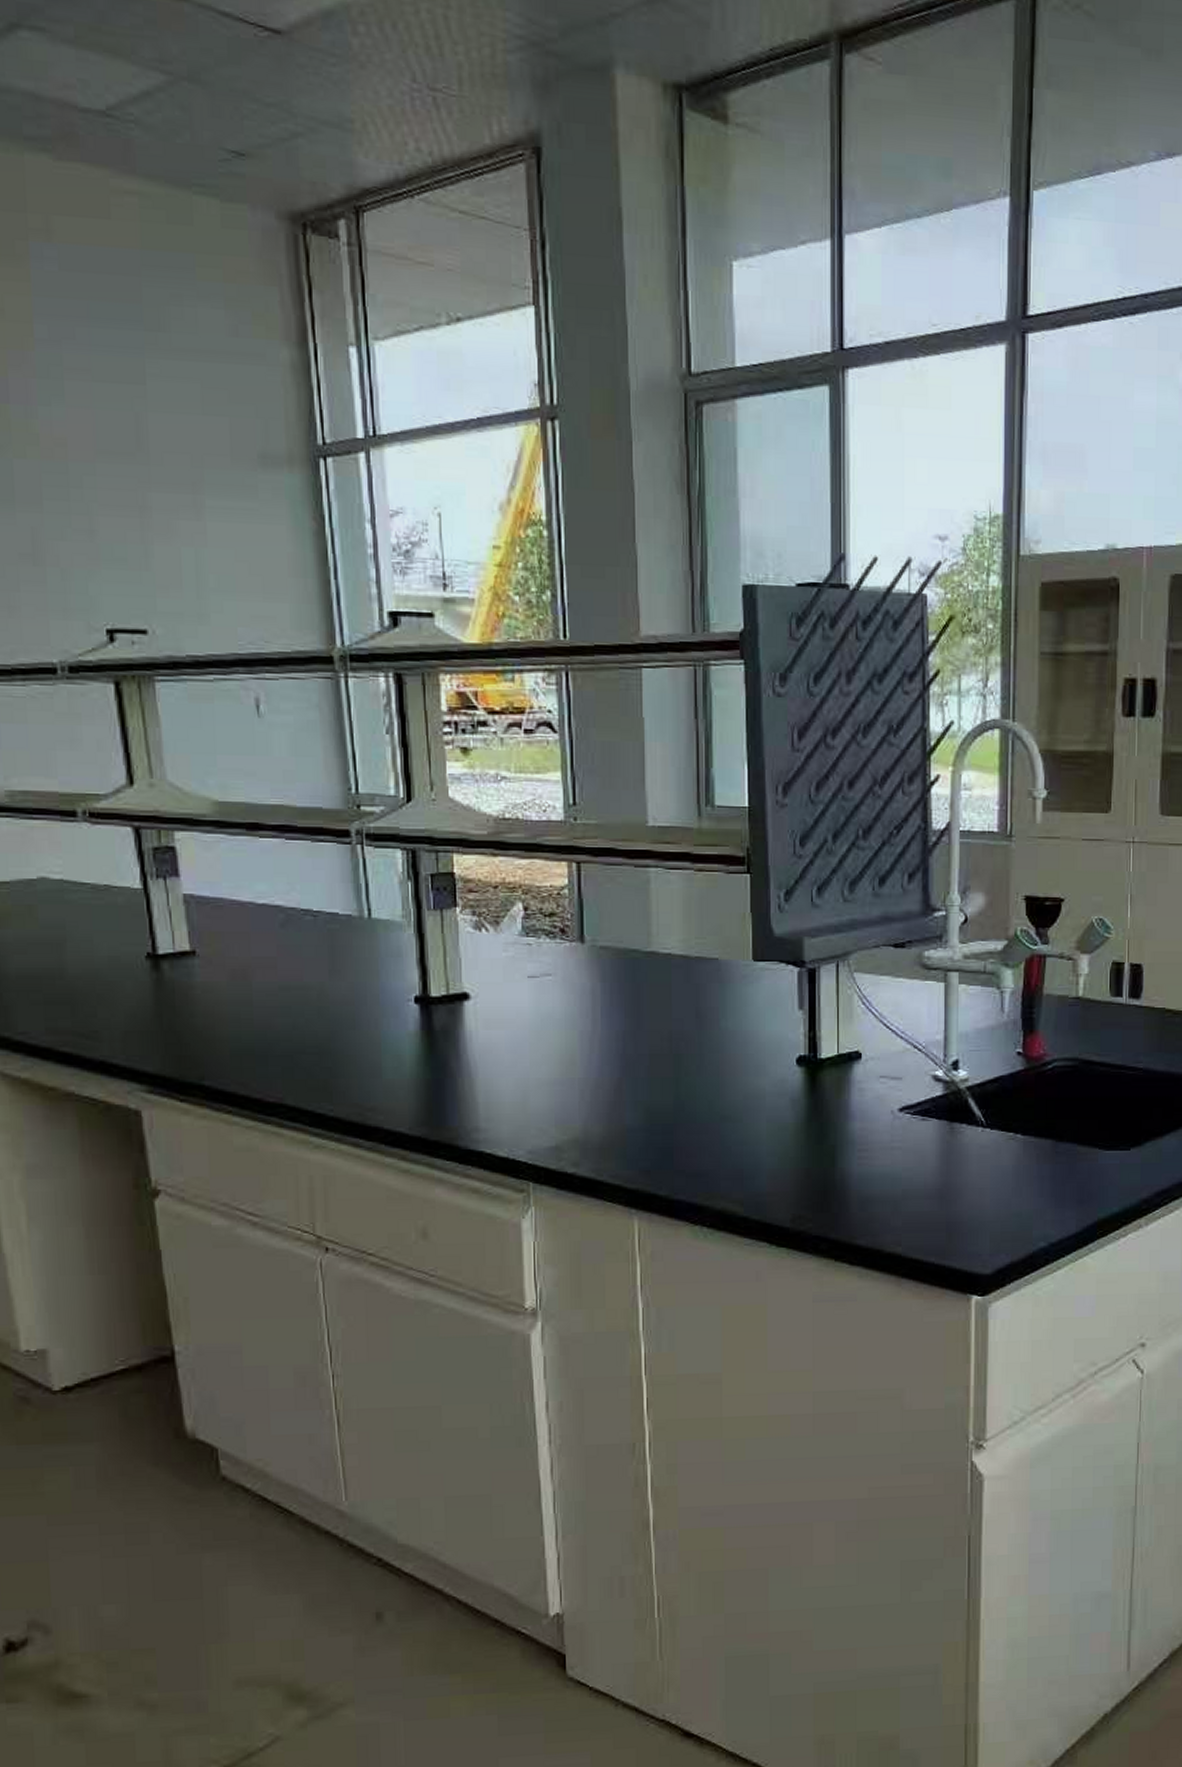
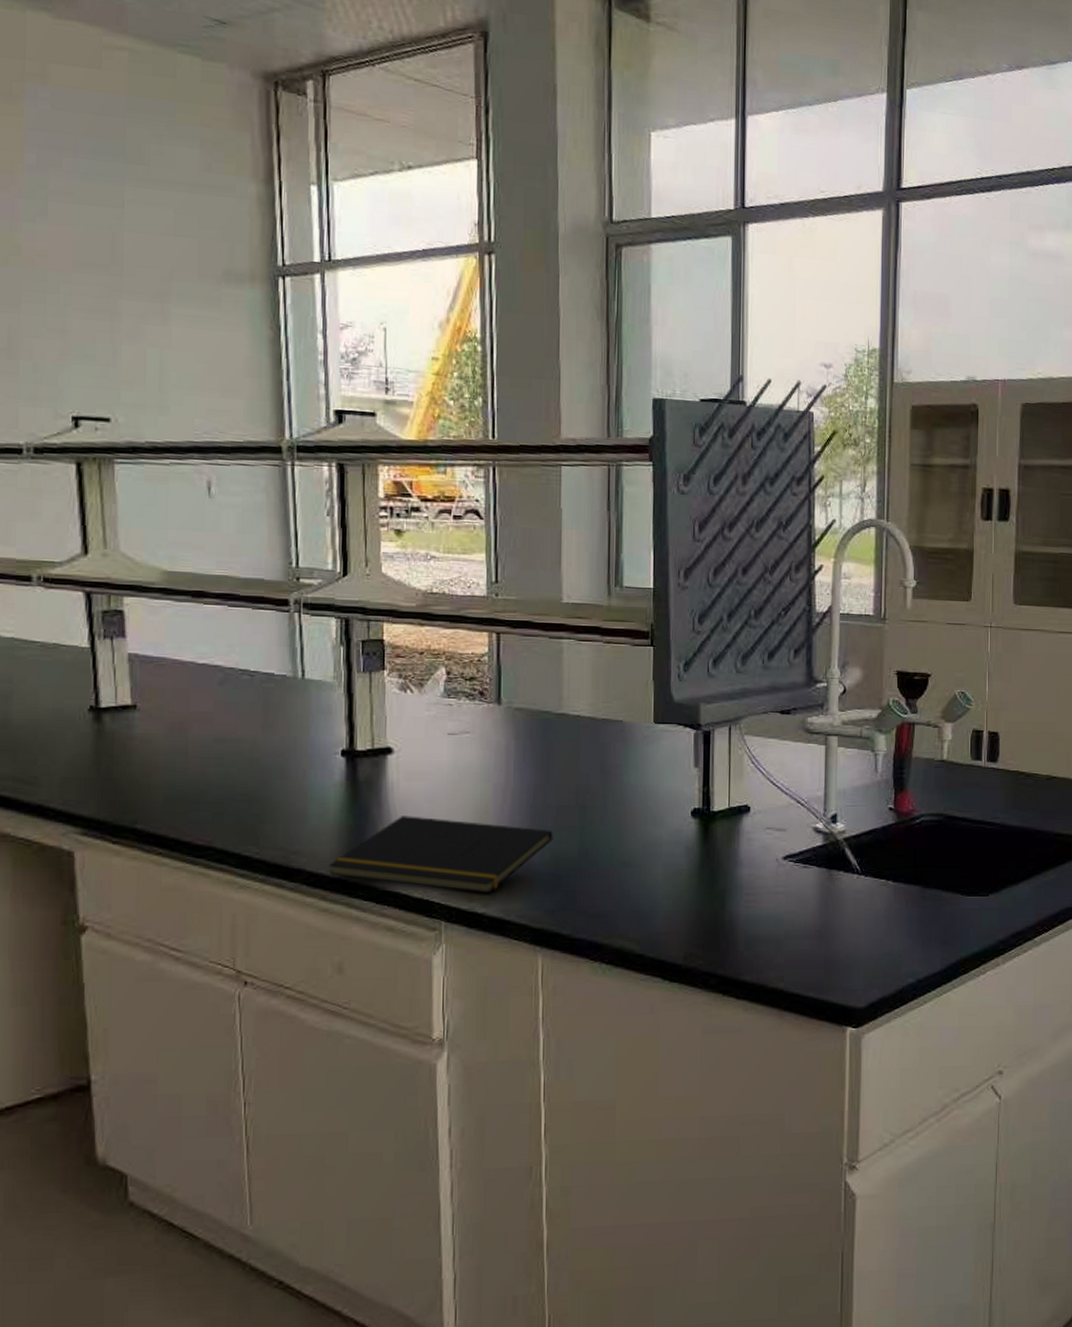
notepad: none [407,1068,646,1152] -> present [329,815,554,894]

